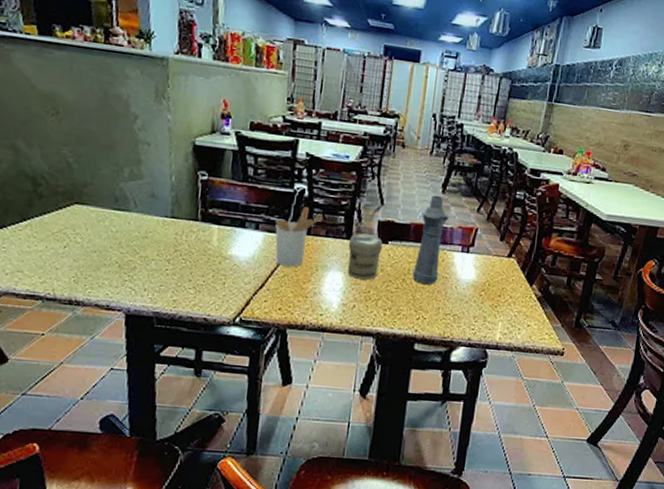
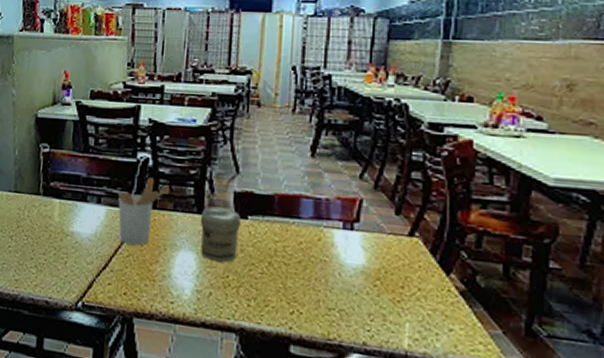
bottle: present [412,195,449,285] -> none [280,159,322,271]

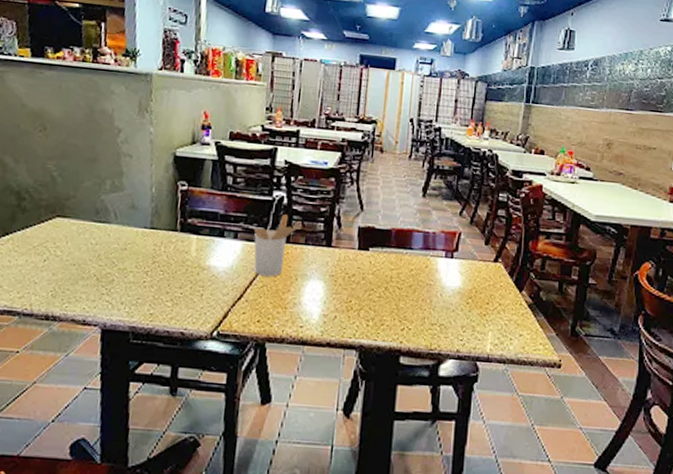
jar: present [200,207,241,263] -> none [328,240,363,290]

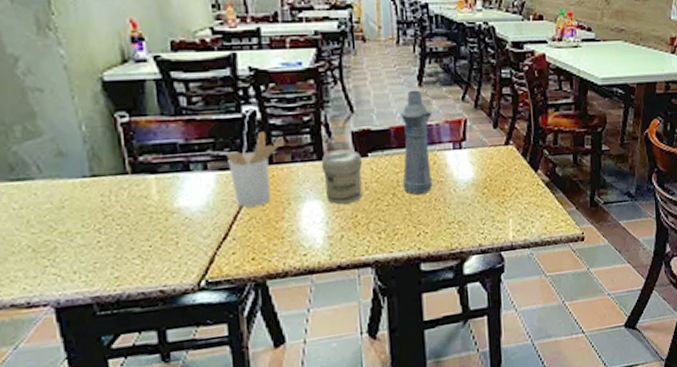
jar: none [328,240,363,290] -> present [321,149,363,205]
bottle: none [395,199,430,293] -> present [399,90,434,195]

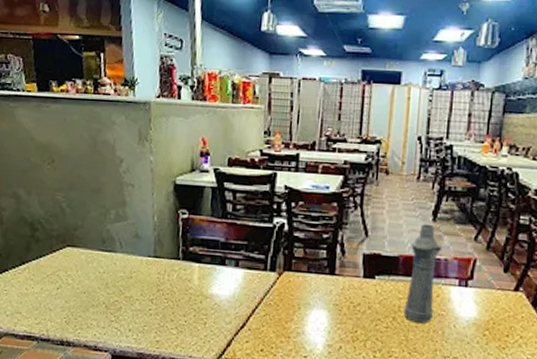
utensil holder: present [225,132,282,208] -> none [254,242,302,306]
jar: present [321,149,363,205] -> none [331,268,369,319]

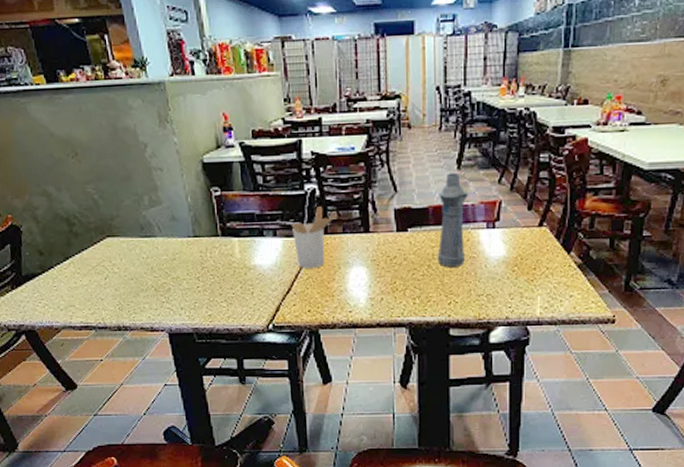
utensil holder: none [254,242,302,306] -> present [291,206,336,269]

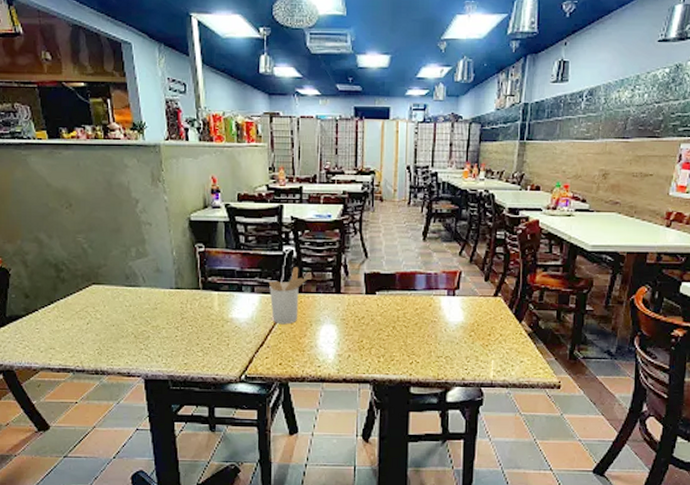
bottle: present [437,172,468,268] -> none [402,243,432,330]

